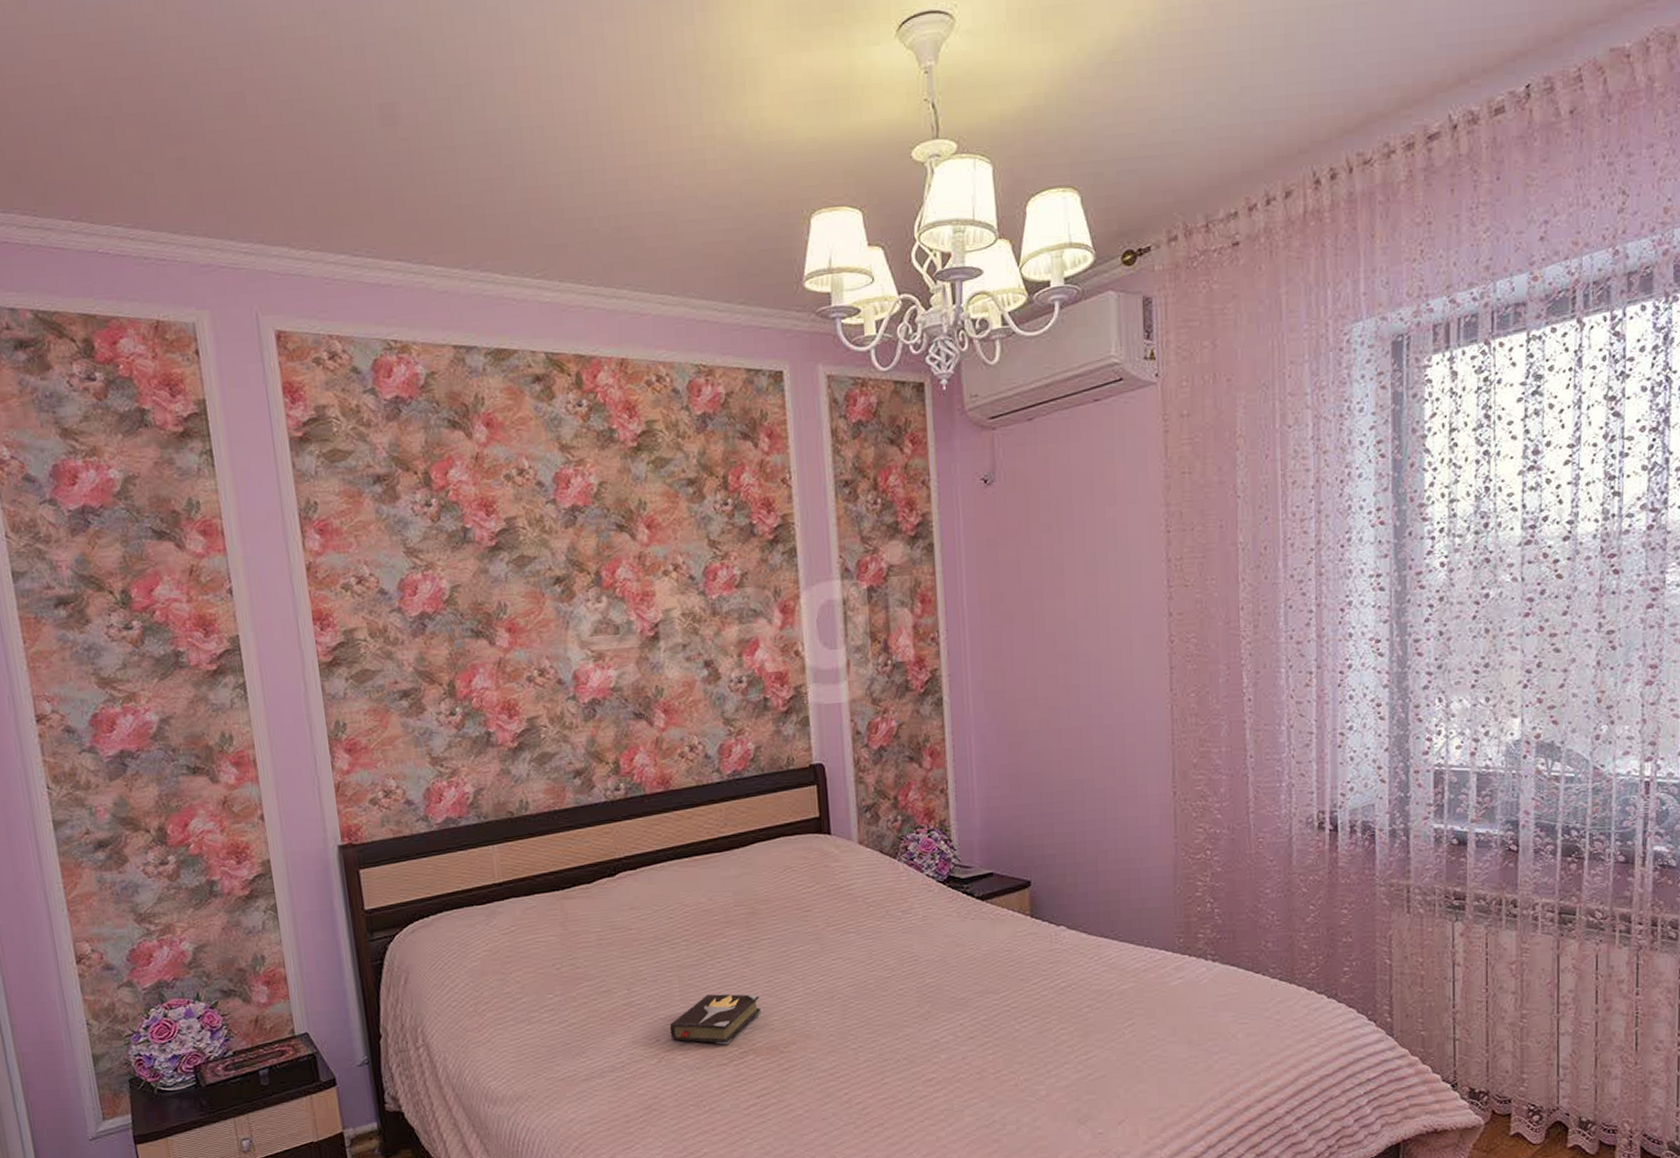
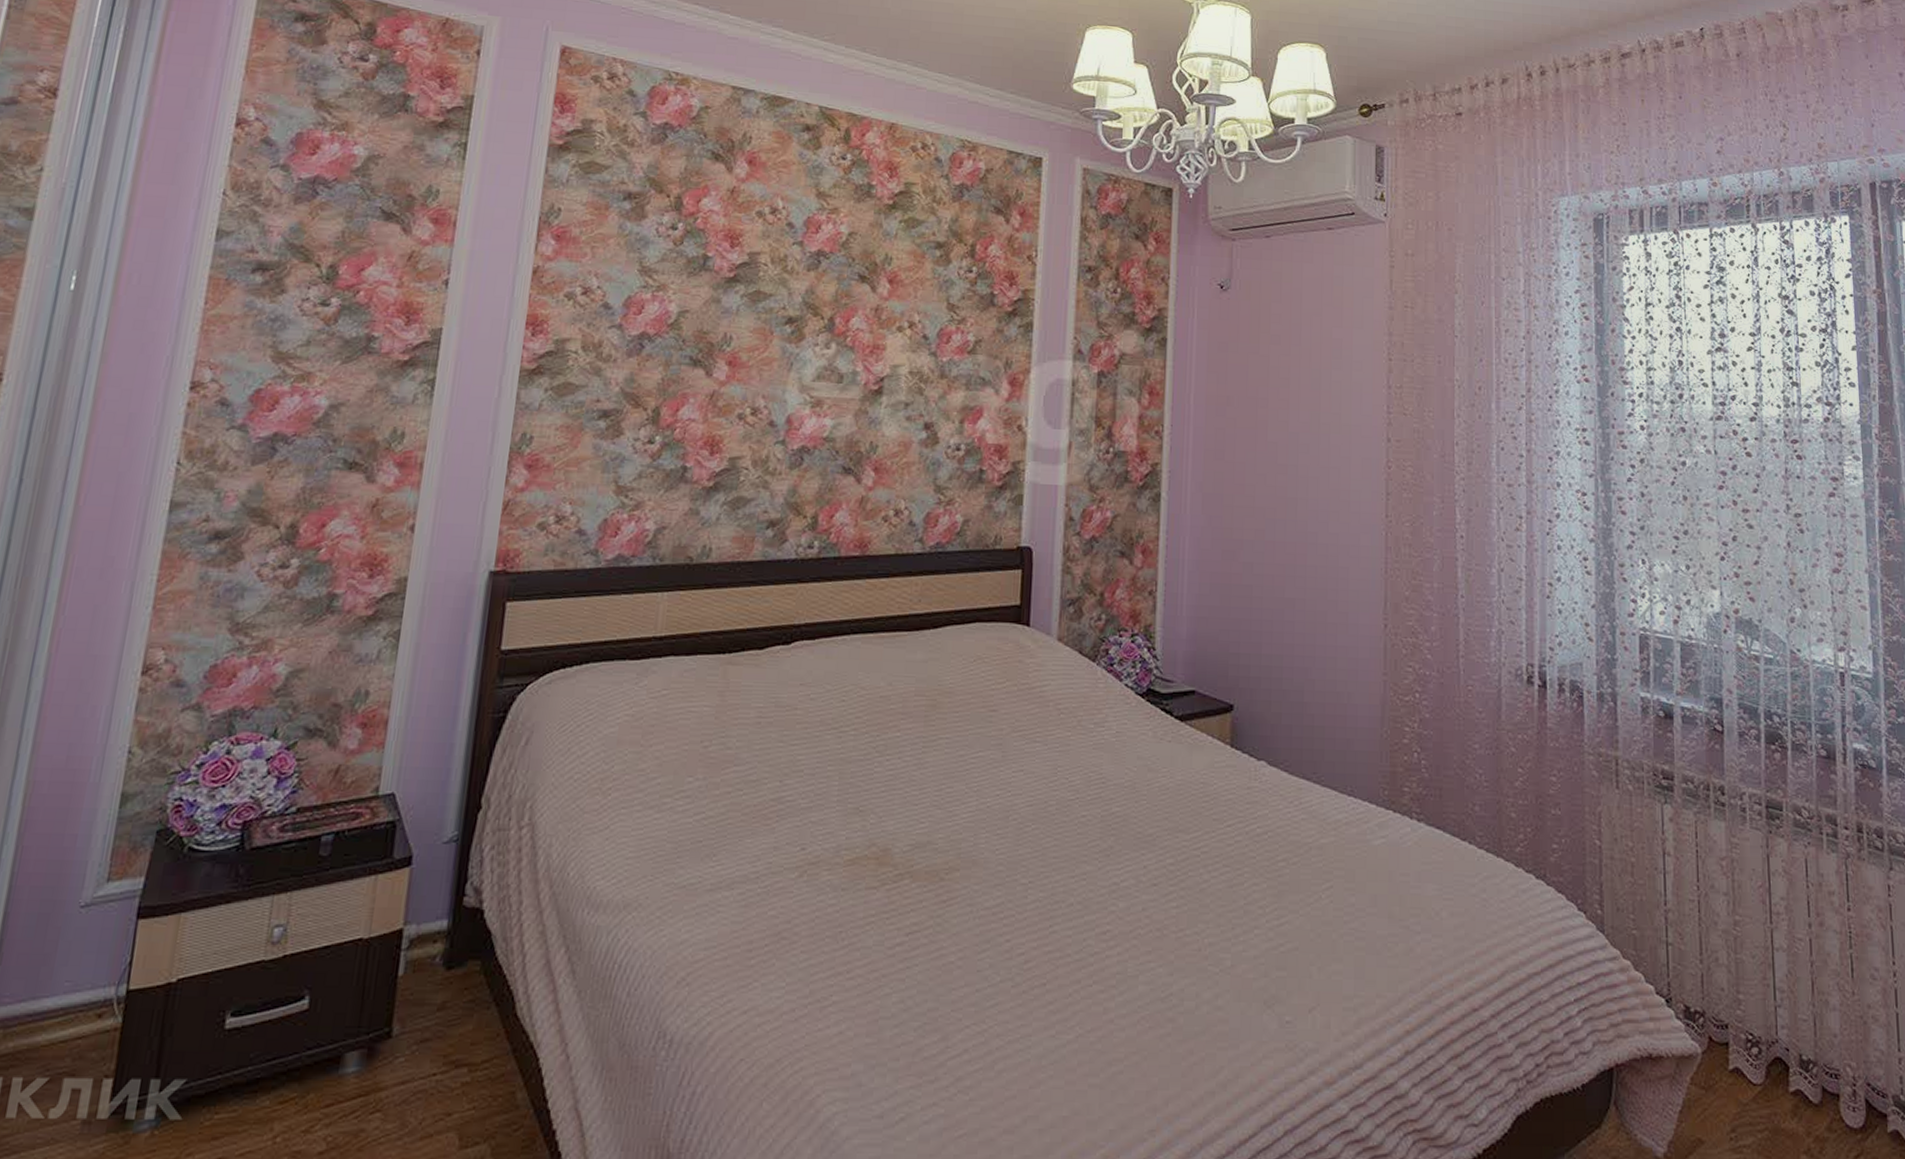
hardback book: present [669,994,762,1045] -> none [819,798,927,862]

